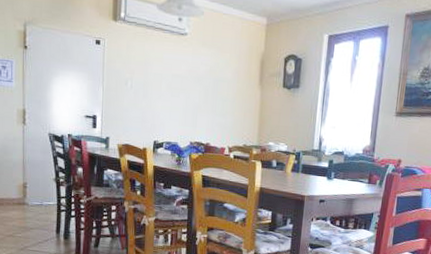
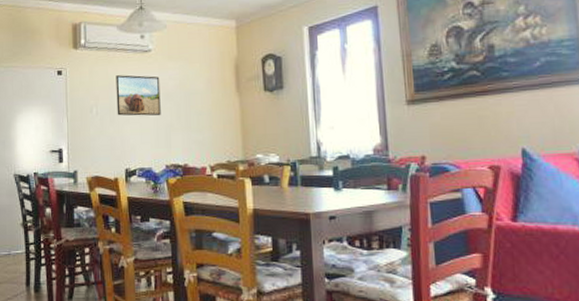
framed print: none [150,53,193,96] -> present [116,75,161,116]

